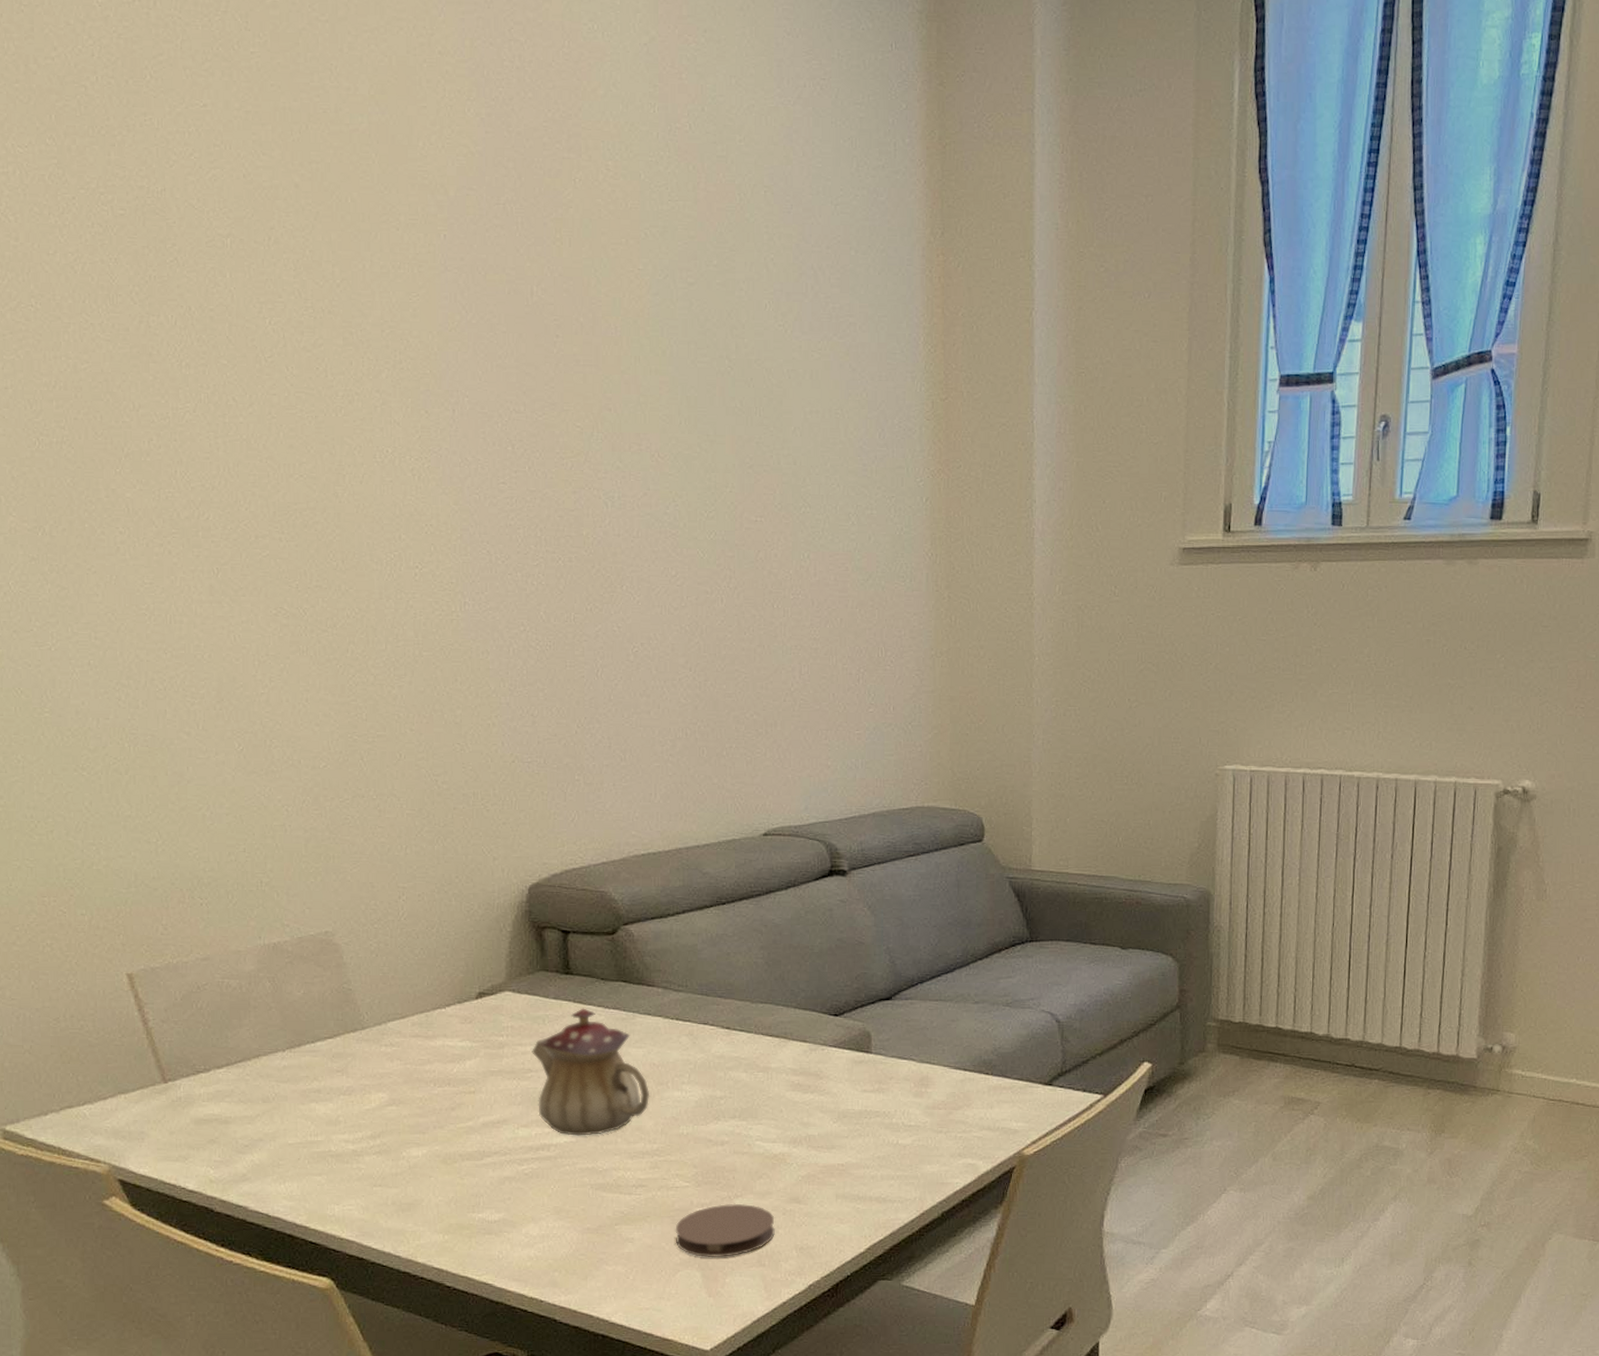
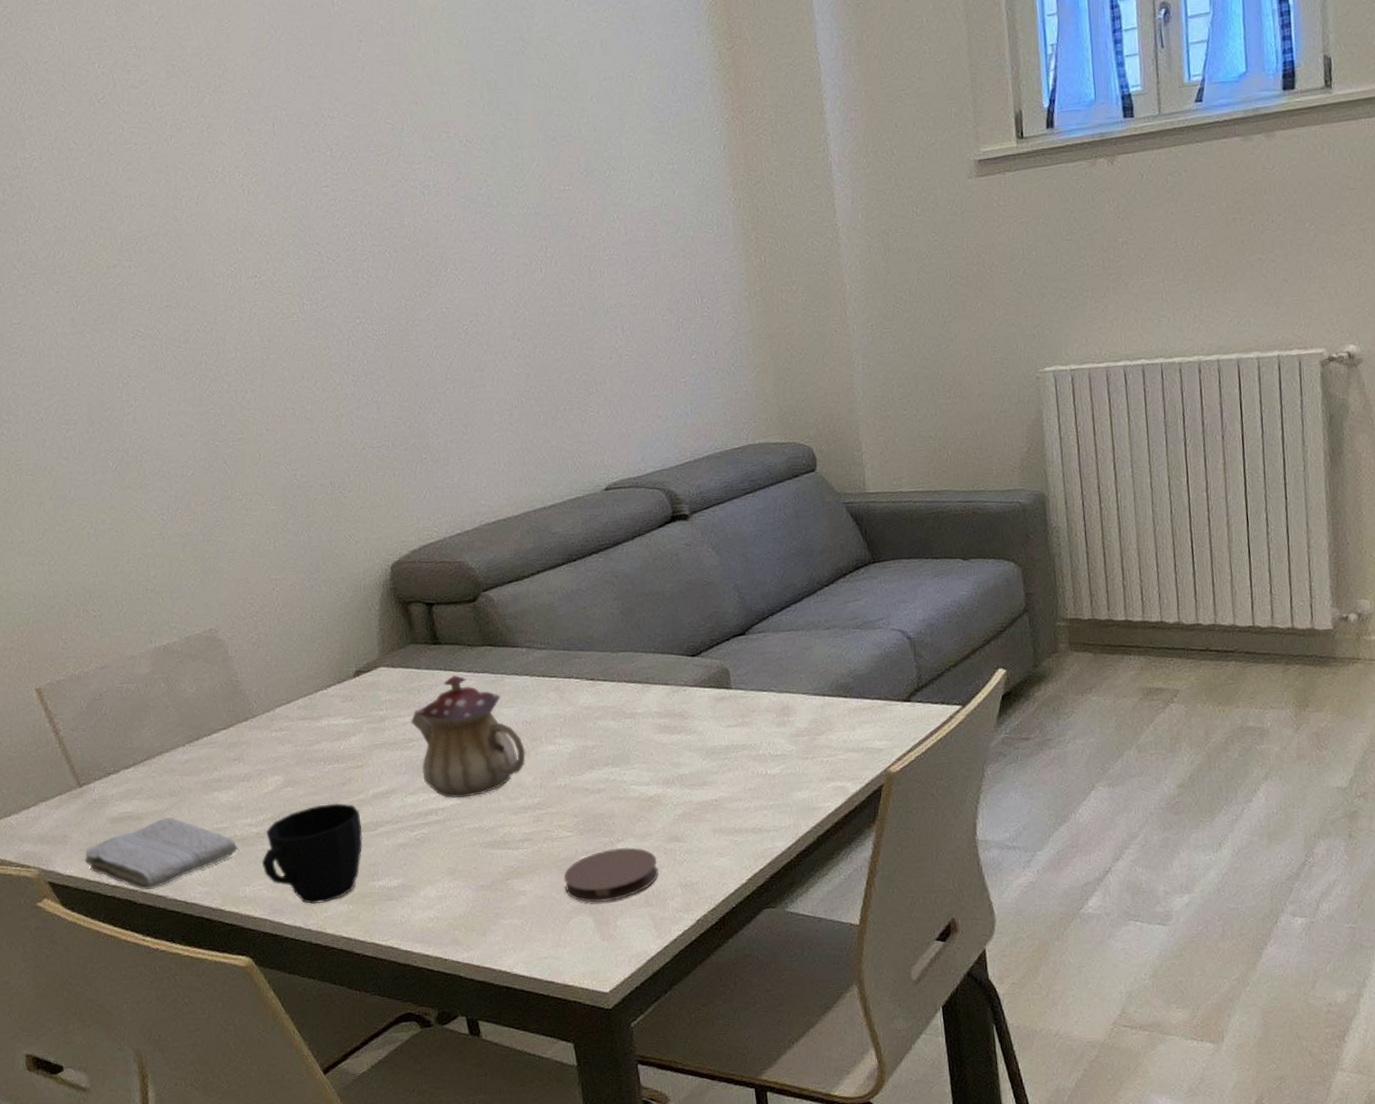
washcloth: none [161,1125,331,1198] -> present [84,817,238,890]
cup: none [355,1127,467,1231] -> present [261,803,363,905]

